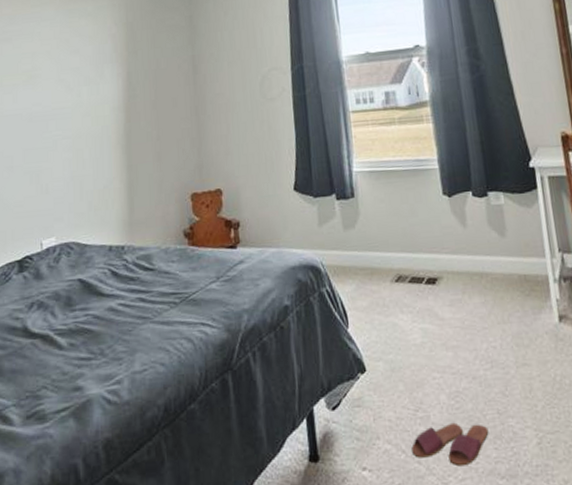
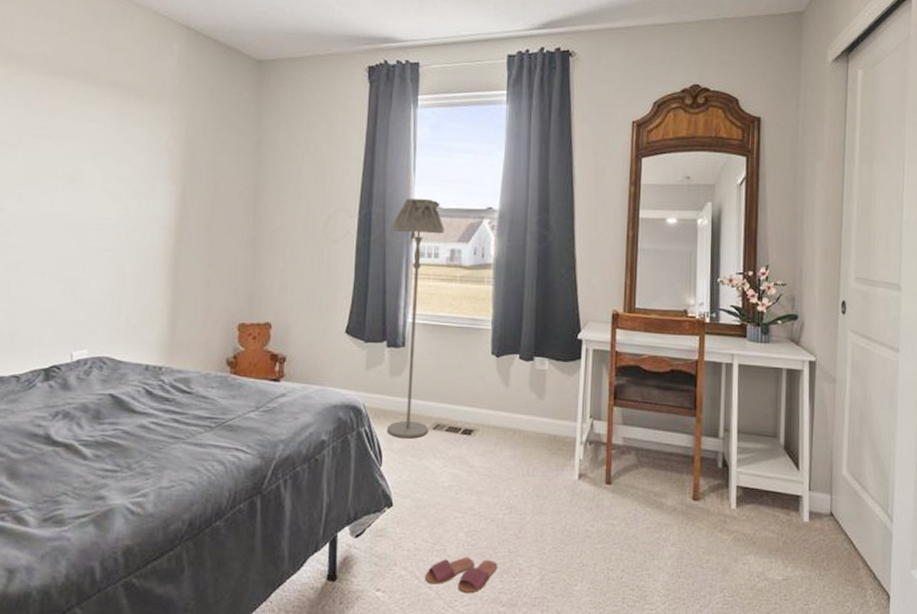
floor lamp: none [325,45,391,296] -> present [387,198,445,439]

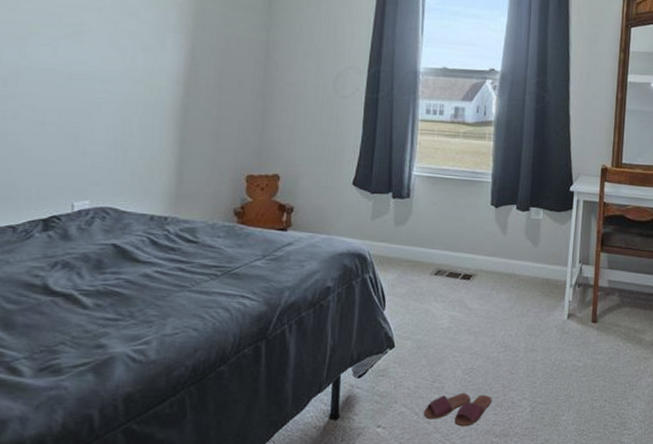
floor lamp: present [387,198,445,439] -> none [391,58,450,284]

